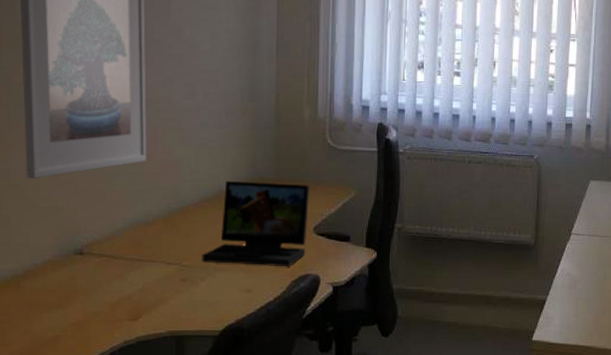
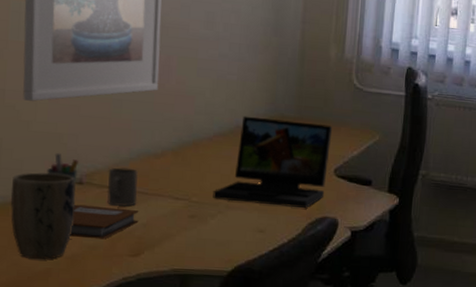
plant pot: none [20,246,78,328] -> present [10,172,76,260]
pen holder: none [51,226,79,253] -> present [47,153,80,182]
notebook: none [74,274,135,306] -> present [70,204,139,240]
mug: none [105,237,133,274] -> present [107,167,139,207]

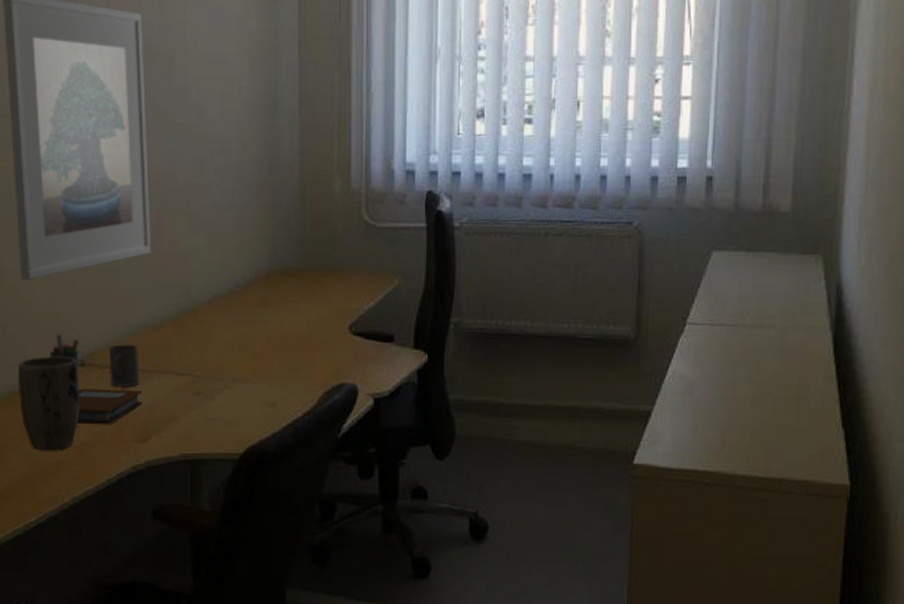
laptop: present [213,116,333,208] -> none [217,272,344,374]

